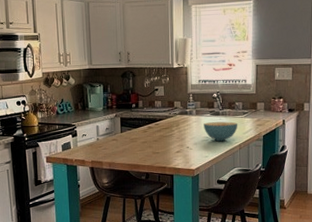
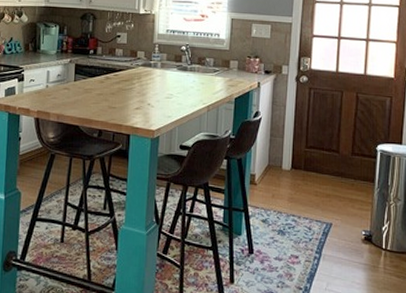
cereal bowl: present [204,121,238,142] -> none [168,77,208,101]

